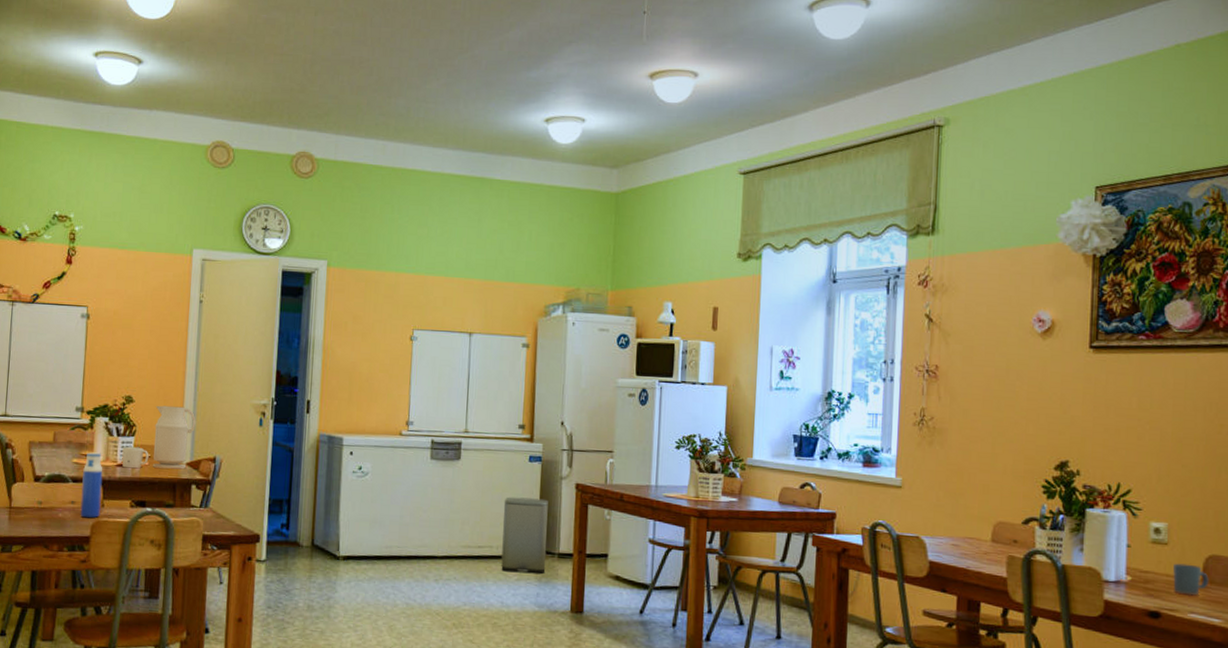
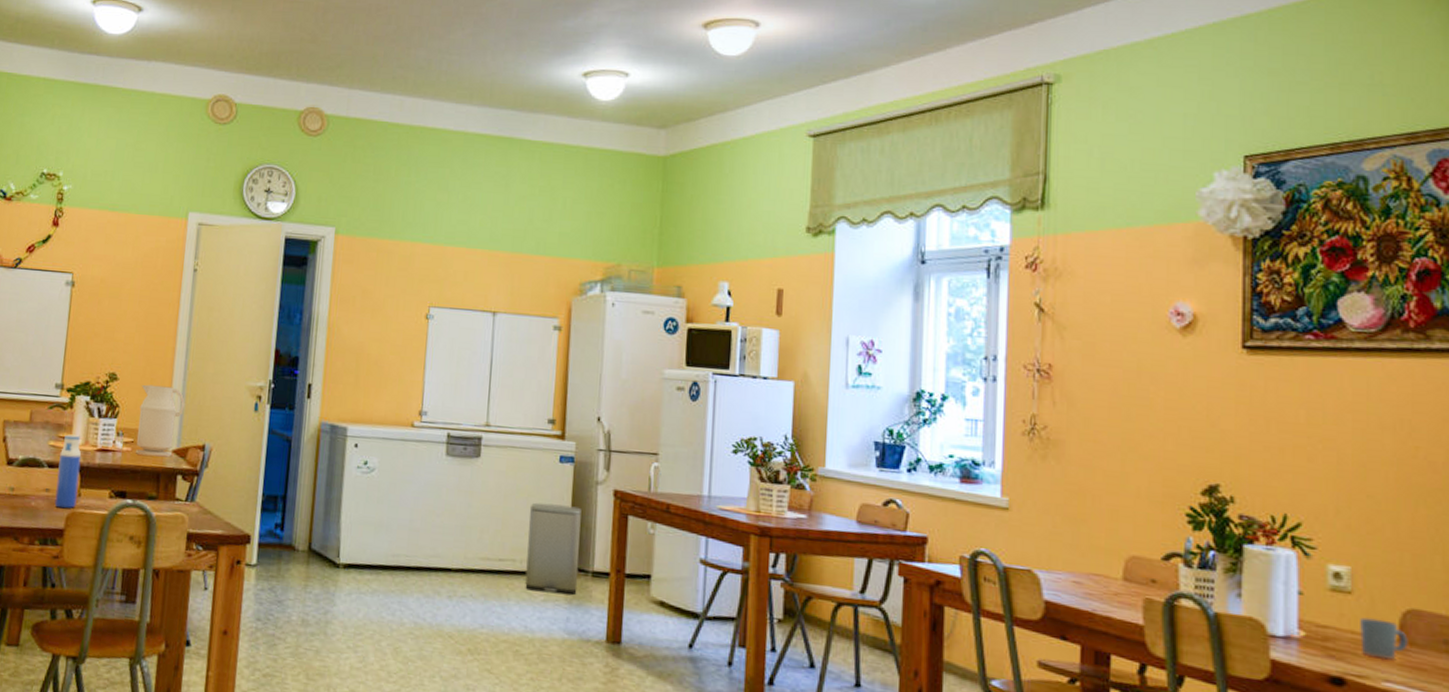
mug: present [121,446,149,469] -> none [102,429,132,455]

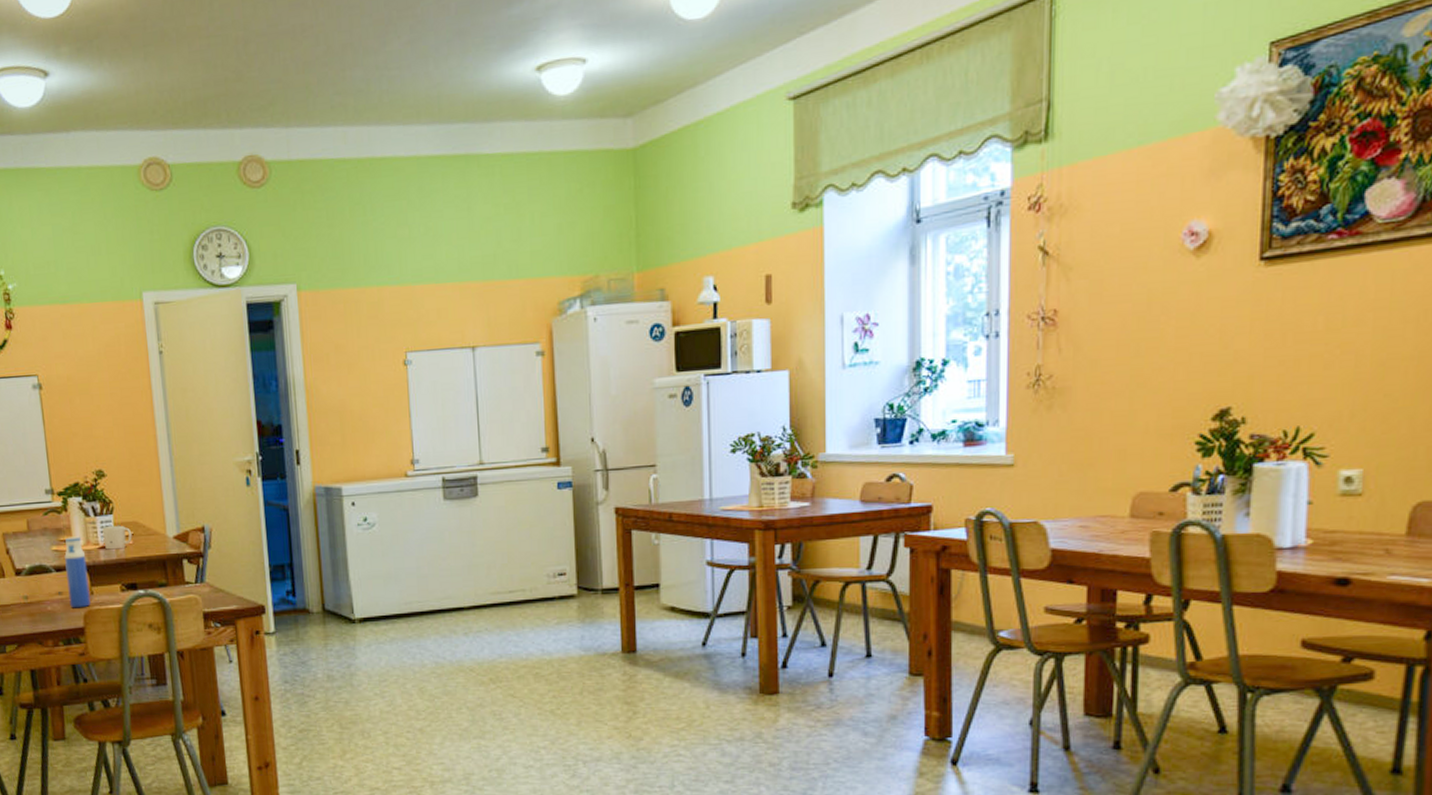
mug: none [102,429,132,455] -> present [102,525,133,550]
water jug: present [135,384,185,458] -> none [129,475,177,547]
pedal bin: present [525,502,581,595] -> none [533,530,589,616]
mug: present [1360,617,1408,660] -> none [1368,516,1417,554]

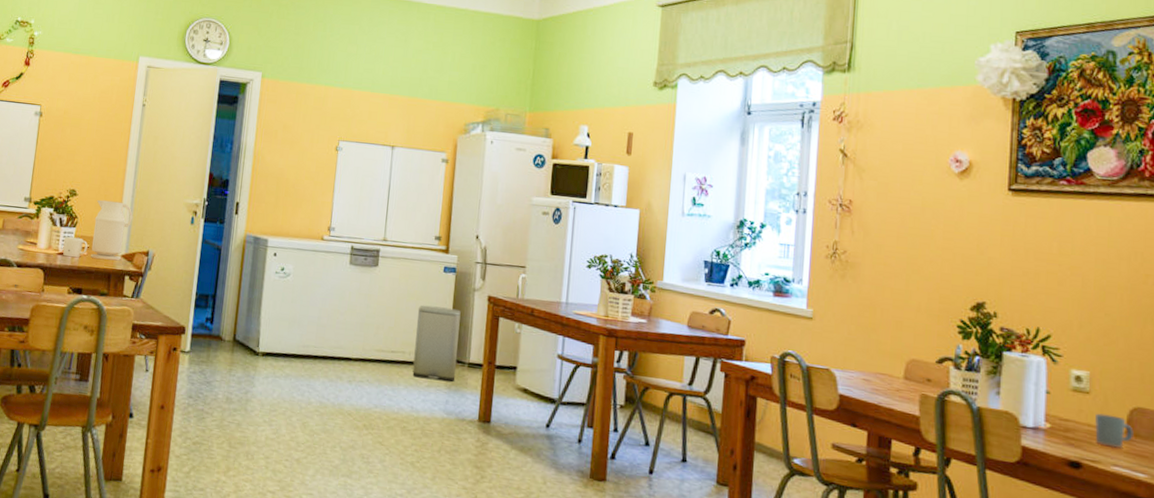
water bottle: present [64,536,91,608] -> none [22,240,45,302]
water jug: none [129,475,177,547] -> present [90,200,133,261]
pedal bin: none [533,530,589,616] -> present [412,305,461,382]
mug: none [1368,516,1417,554] -> present [1095,413,1134,449]

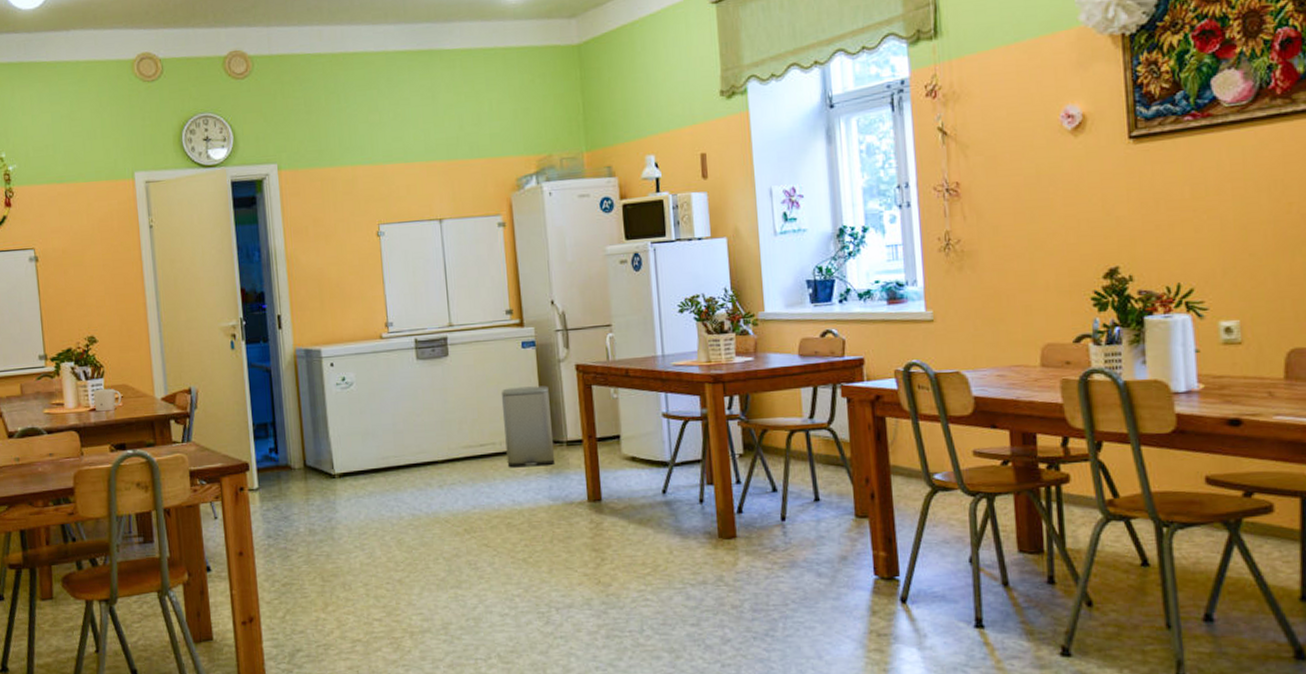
water jug: present [90,200,133,261] -> none [120,340,165,409]
mug: present [1095,413,1134,449] -> none [1251,362,1294,397]

